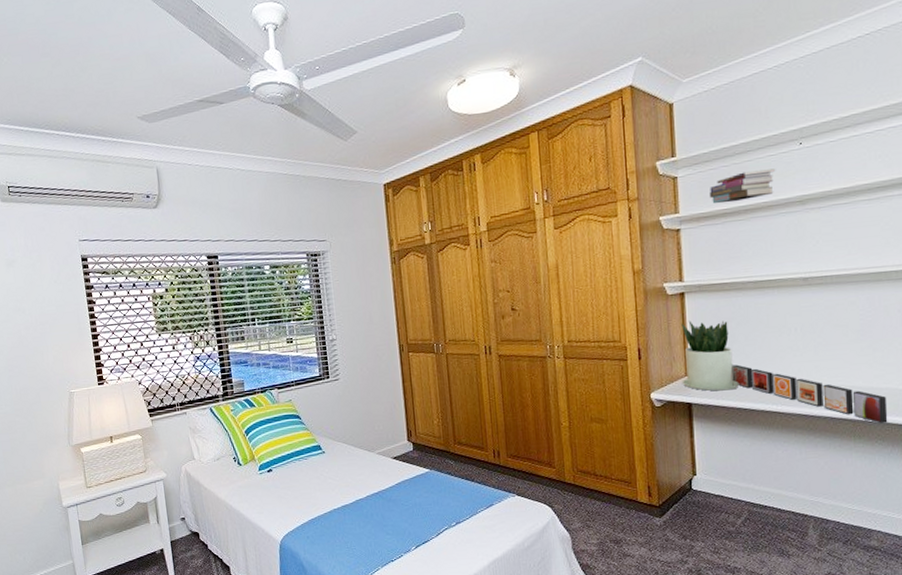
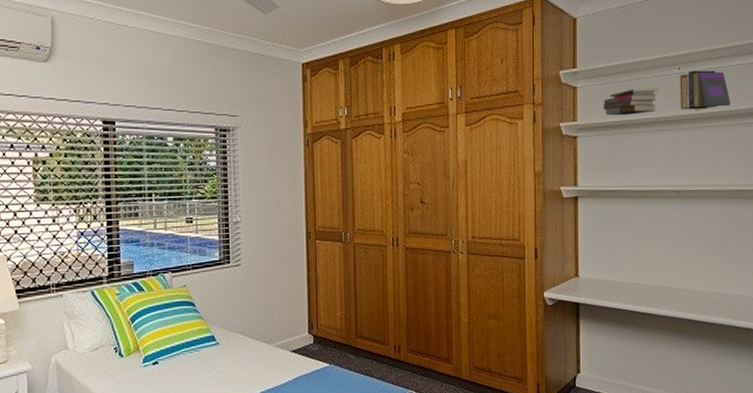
planter: present [681,320,740,391] -> none [572,224,621,292]
picture frame: present [731,364,888,423] -> none [615,268,738,327]
books: none [802,140,869,189] -> present [680,70,731,110]

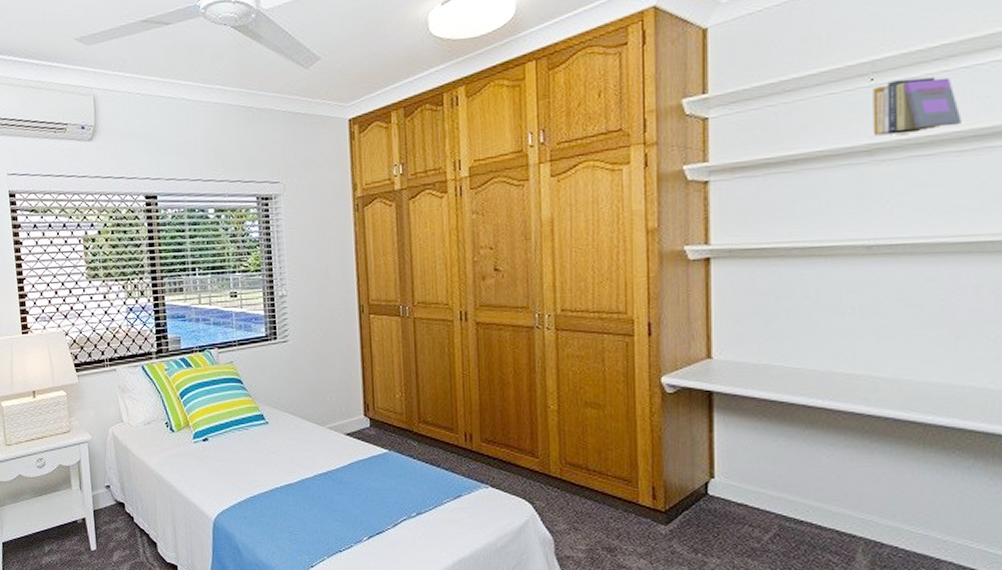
books: present [604,89,659,116] -> none [749,110,837,152]

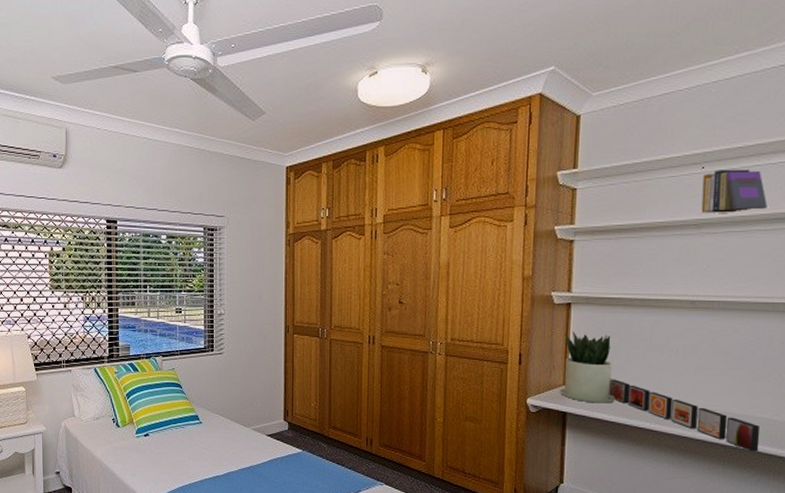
planter: none [701,292,776,379] -> present [559,331,616,404]
picture frame: none [766,348,971,430] -> present [609,379,760,452]

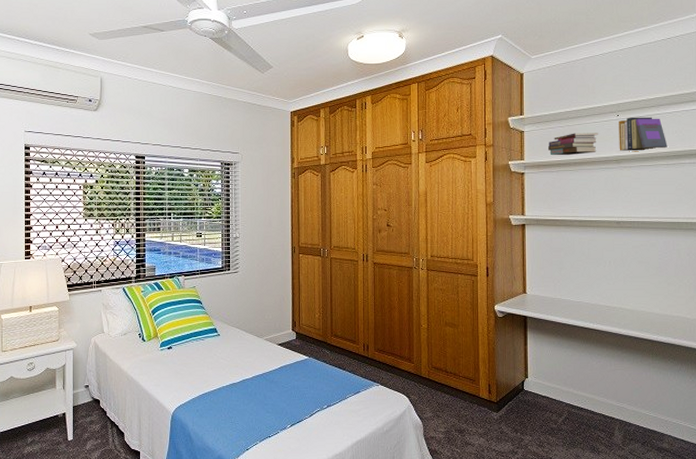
planter: present [559,331,616,404] -> none [520,248,565,308]
books: none [607,190,676,219] -> present [548,133,599,156]
picture frame: present [609,379,760,452] -> none [559,287,678,345]

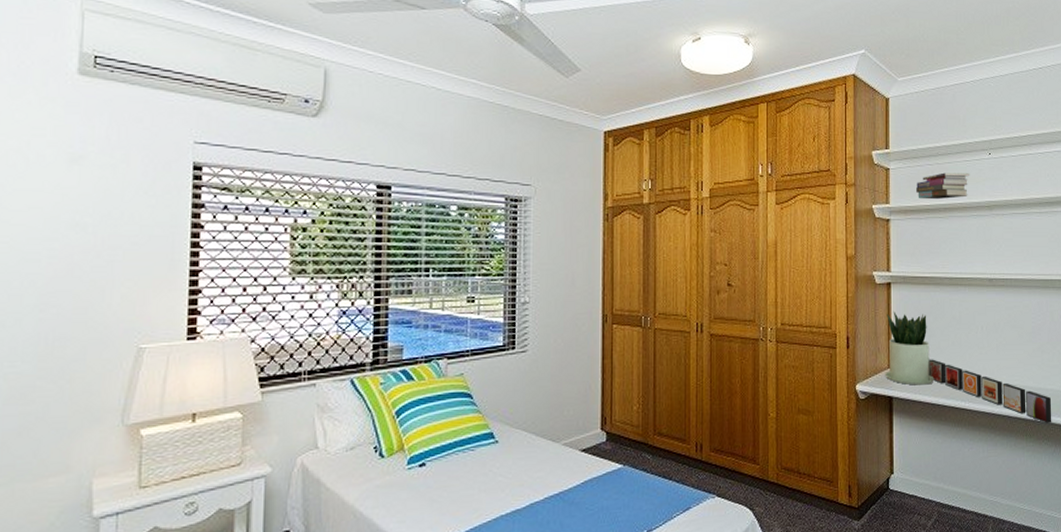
planter: none [520,248,565,308] -> present [885,312,935,385]
picture frame: none [559,287,678,345] -> present [928,359,1052,423]
books: present [619,117,668,151] -> none [991,156,1040,196]

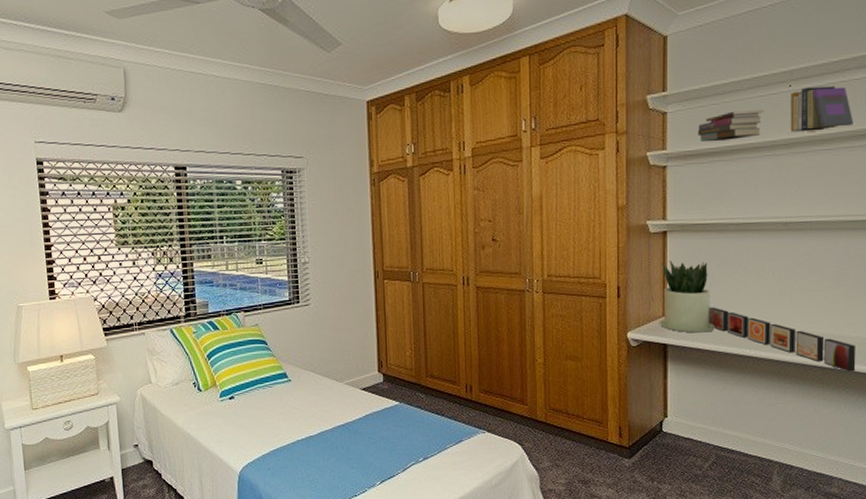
books: none [991,156,1040,196] -> present [790,86,854,132]

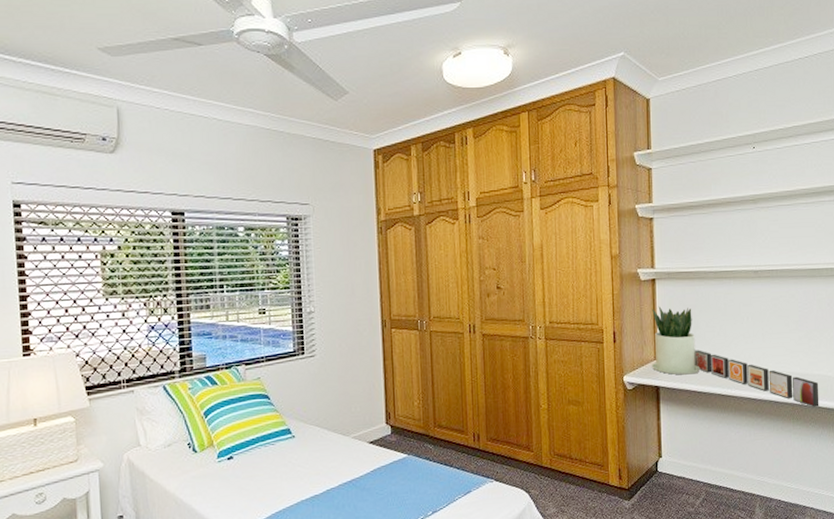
books: present [698,110,765,143] -> none [679,168,734,197]
books: present [790,86,854,132] -> none [755,149,806,189]

